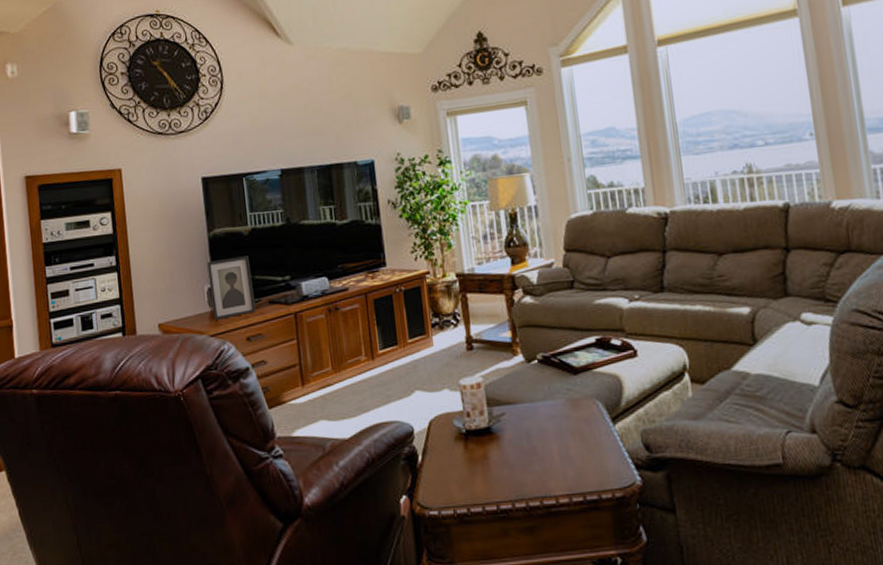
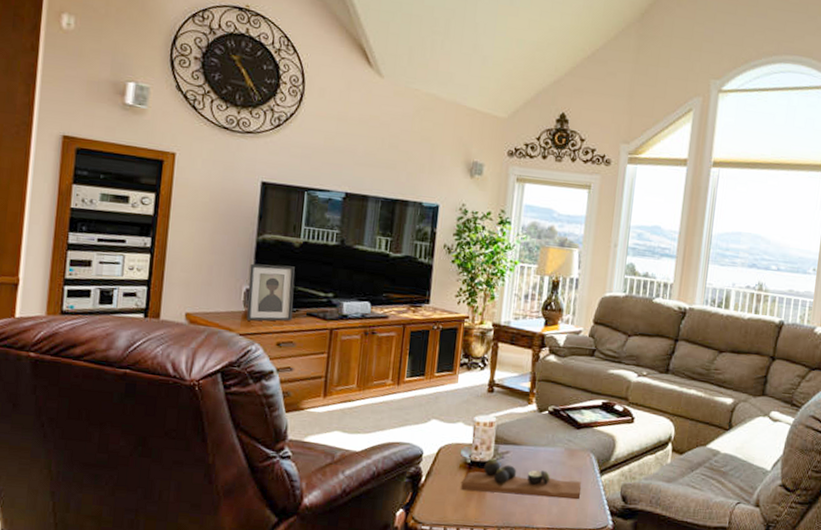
decorative tray: none [461,423,595,464] -> present [461,458,581,499]

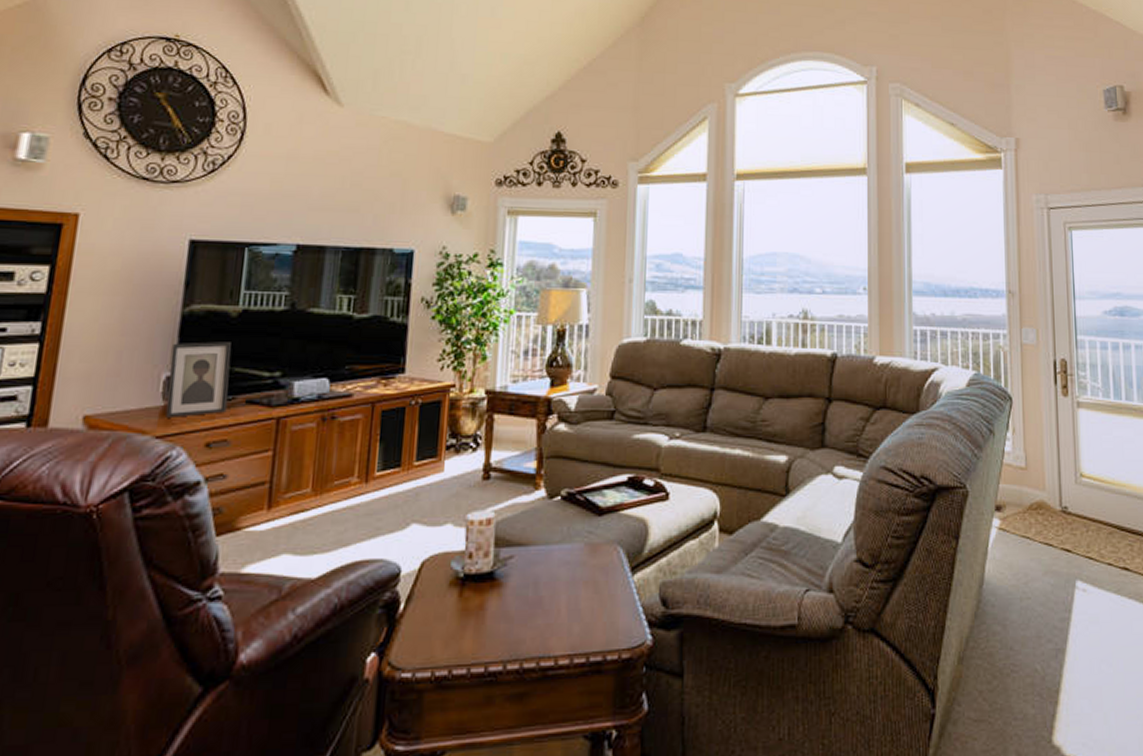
decorative tray: present [461,458,581,499] -> none [452,567,608,615]

